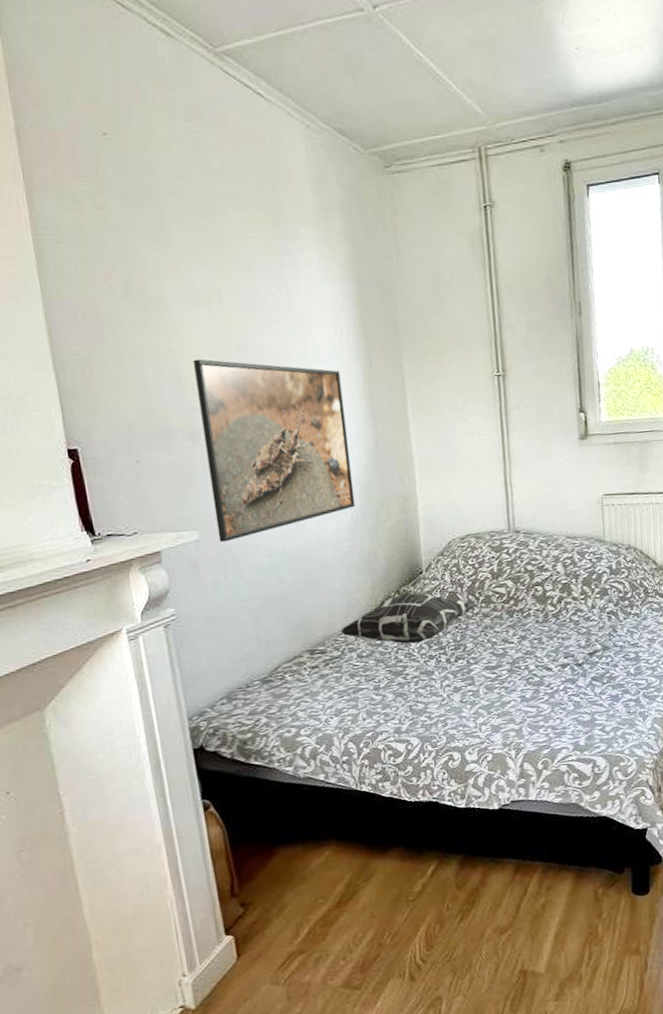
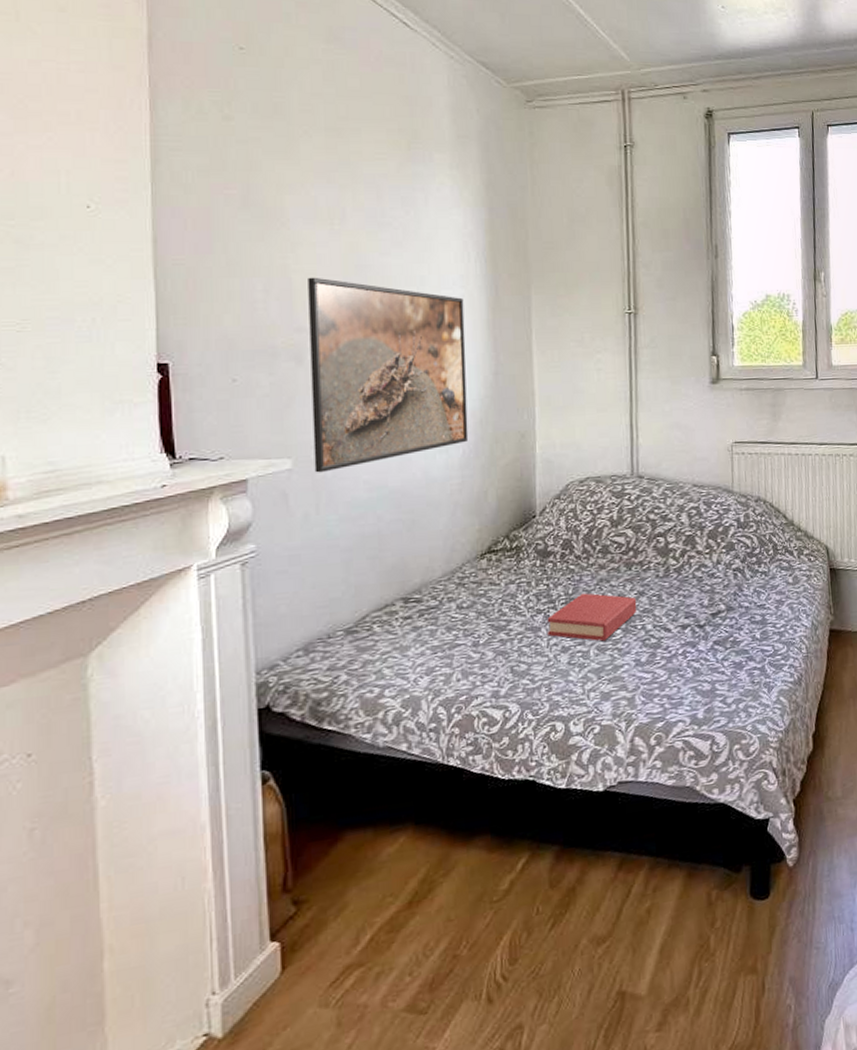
decorative pillow: present [340,592,475,644] -> none [440,537,591,595]
hardback book: none [439,639,520,682] -> present [547,593,637,642]

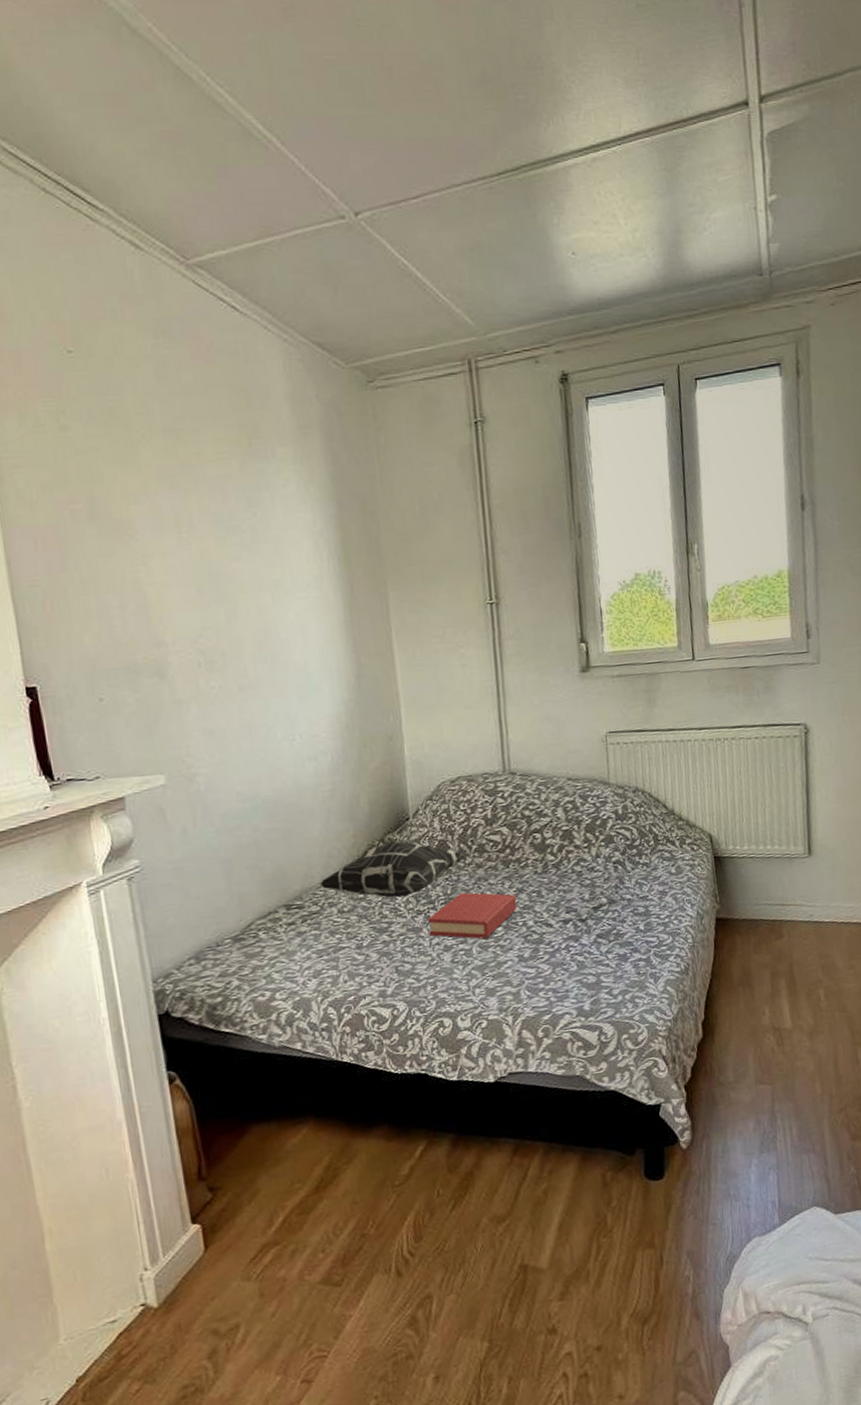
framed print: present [308,277,469,473] -> none [161,589,336,787]
decorative pillow: none [440,537,591,595] -> present [319,840,467,898]

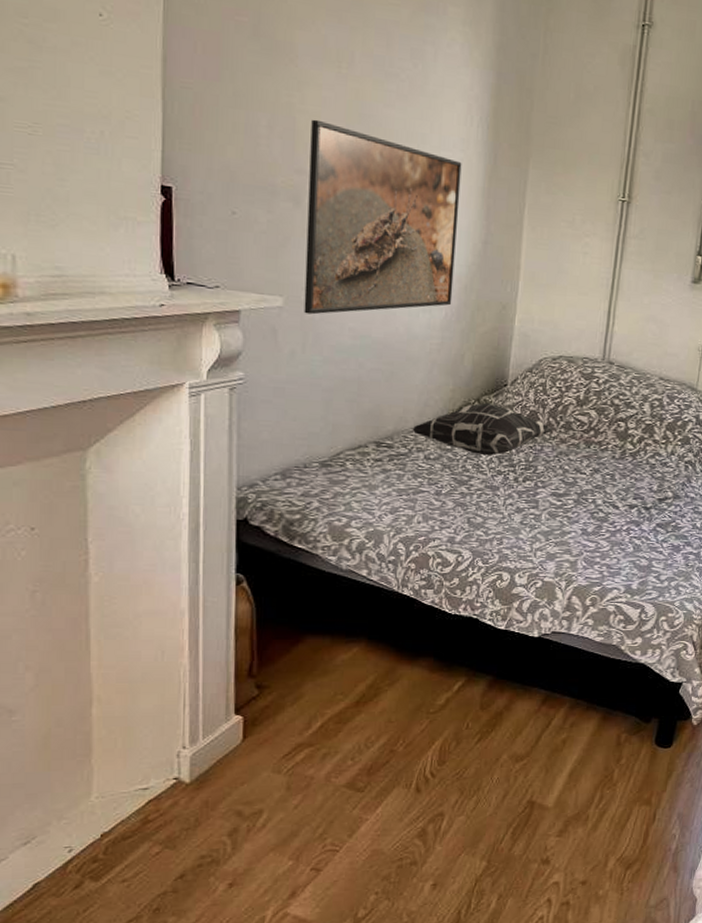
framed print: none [161,589,336,787] -> present [304,119,462,315]
hardback book: present [427,892,518,939] -> none [505,462,591,509]

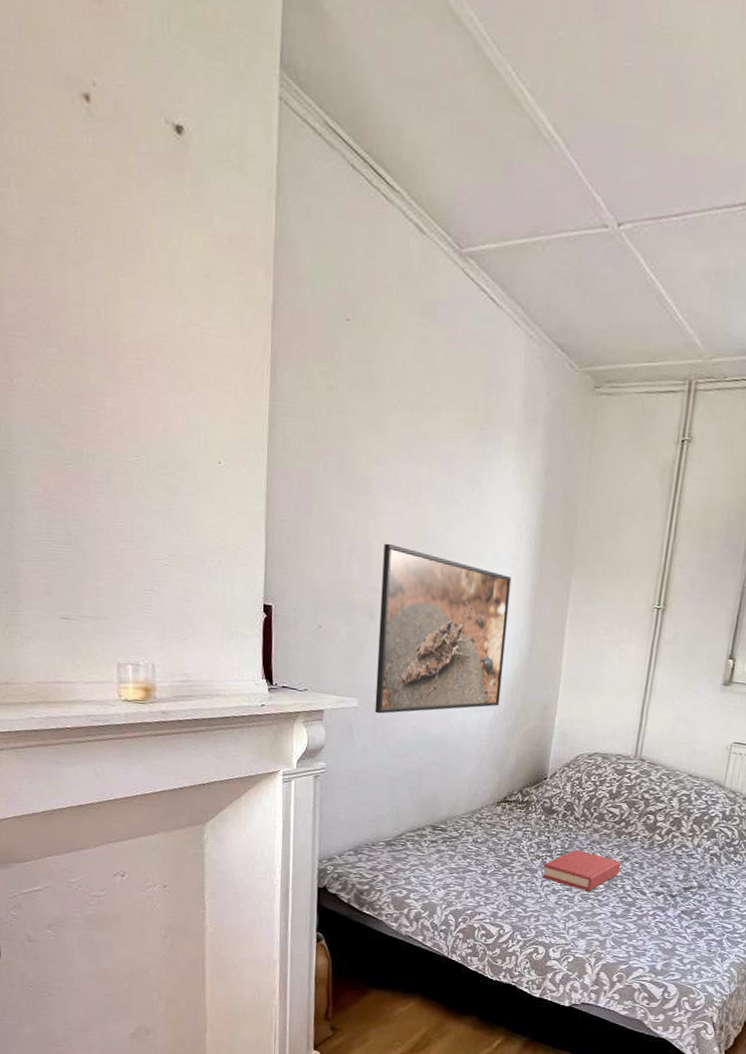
decorative pillow: present [412,402,554,456] -> none [463,793,588,842]
hardback book: none [505,462,591,509] -> present [542,849,621,892]

